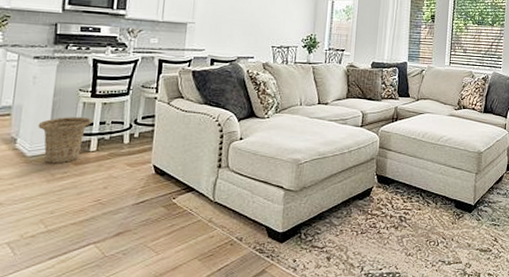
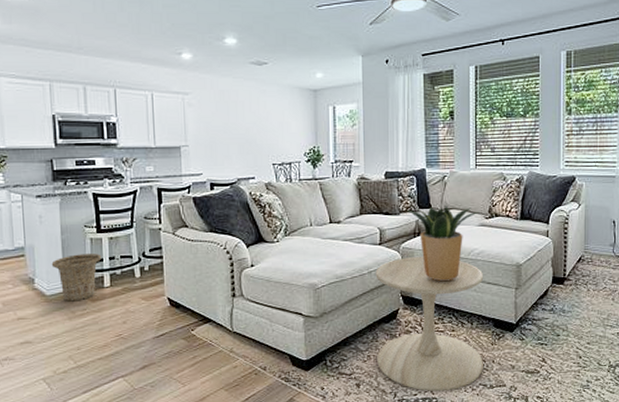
side table: none [348,140,450,267] -> present [375,257,484,392]
potted plant: none [388,93,450,163] -> present [407,204,480,281]

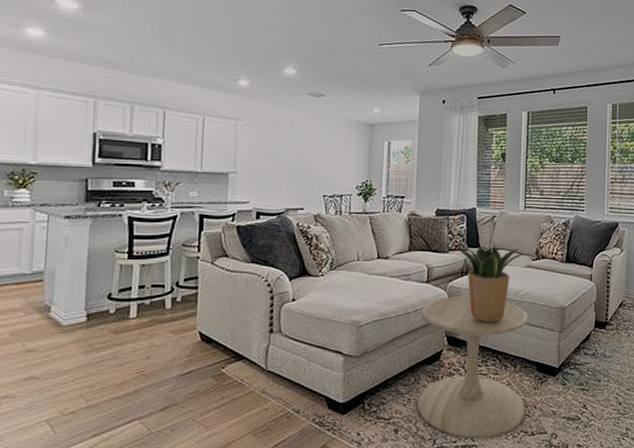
basket: present [51,254,102,302] -> none [72,281,131,333]

